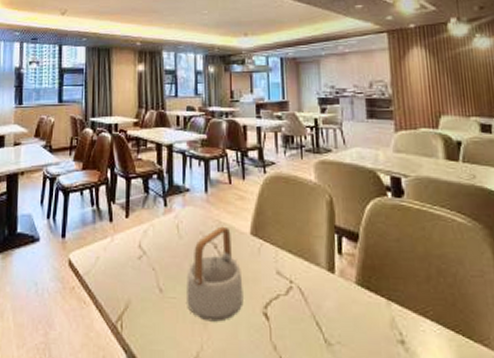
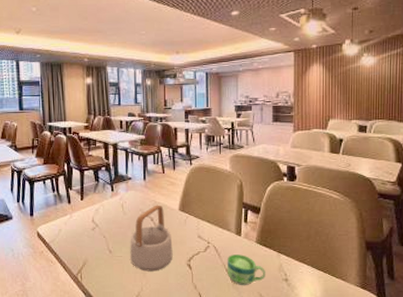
cup: none [317,300,374,349] -> present [226,255,266,286]

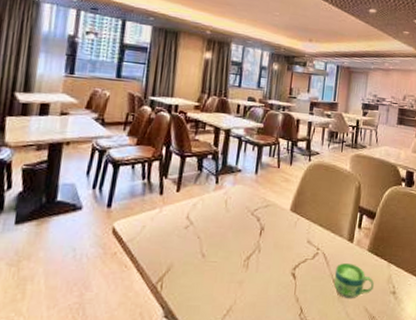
teapot: present [130,205,173,271] -> none [226,203,278,281]

